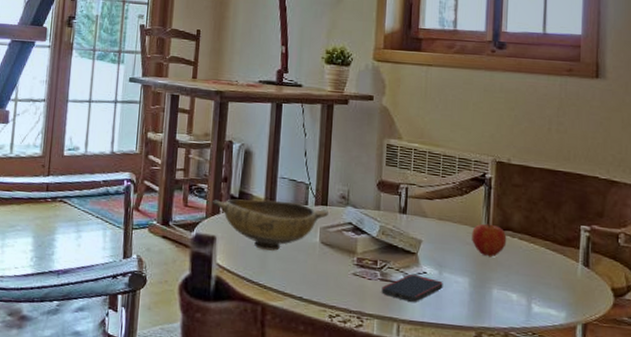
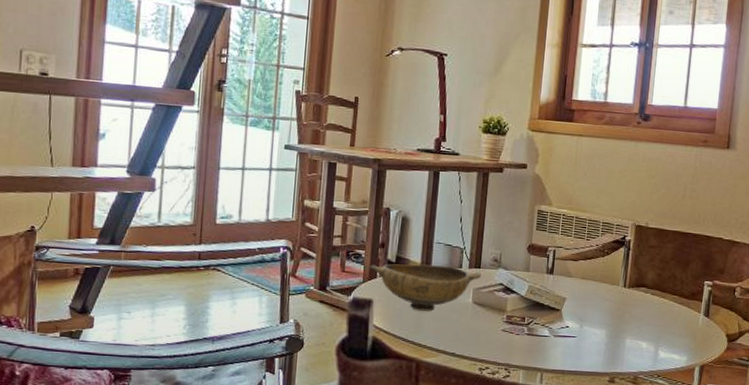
smartphone: present [381,274,443,303] -> none [528,328,583,354]
apple: present [472,222,507,257] -> none [610,280,641,311]

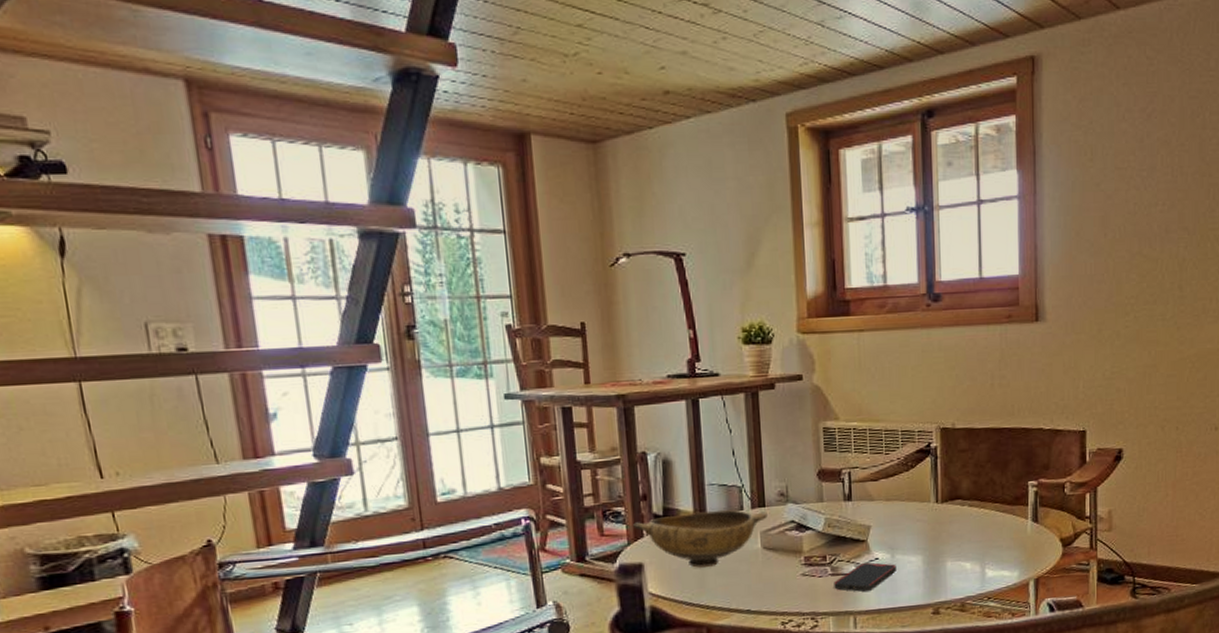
smartphone: none [528,328,583,354] -> present [834,562,897,593]

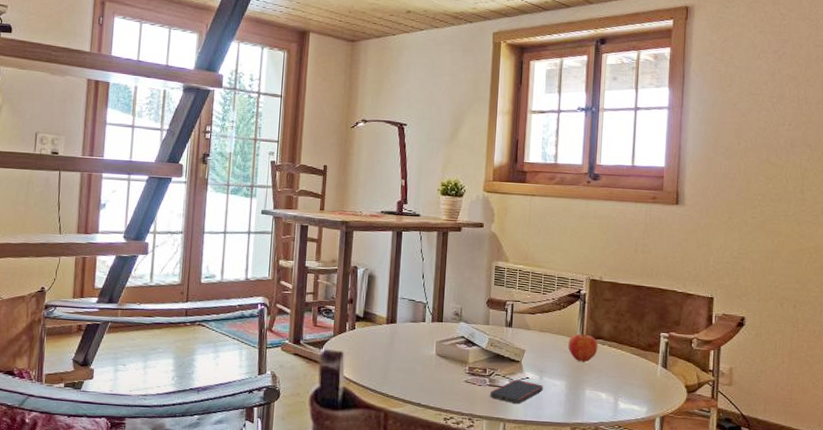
bowl: present [633,510,767,568] -> none [340,318,444,363]
apple: none [921,494,957,531] -> present [568,333,598,363]

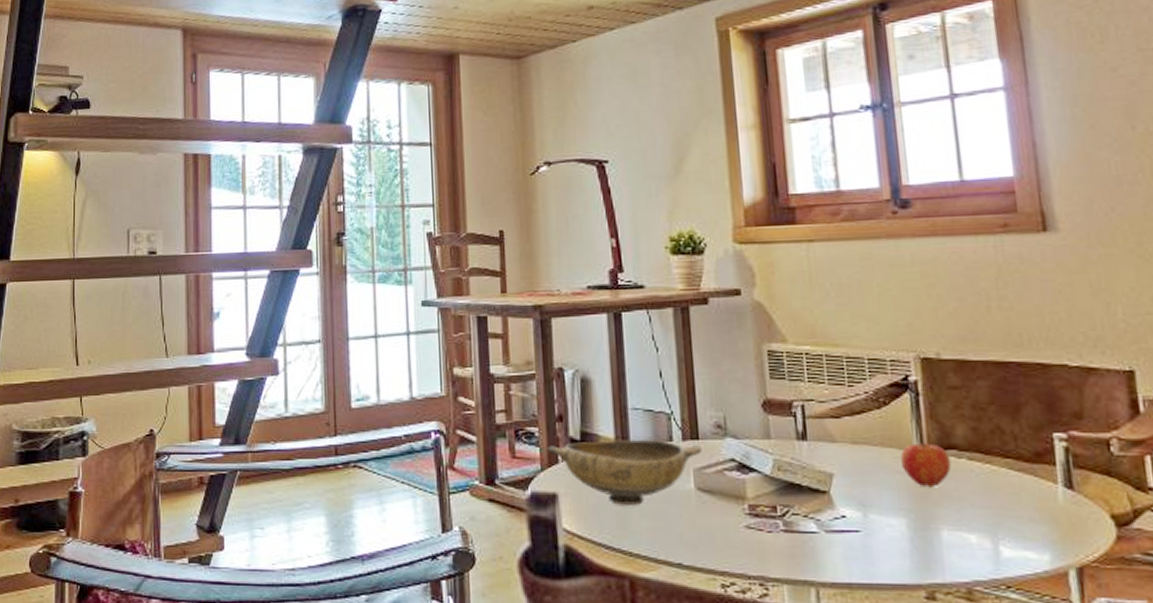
bowl: none [340,318,444,363] -> present [548,439,702,505]
smartphone: present [490,379,543,405] -> none [787,519,872,559]

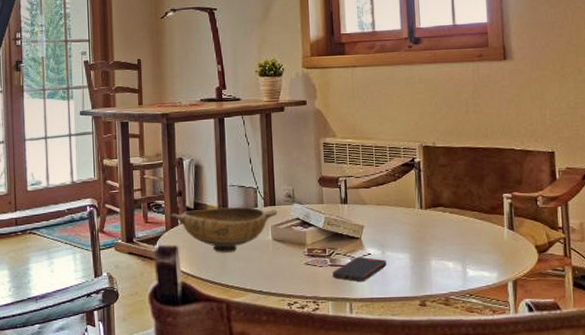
smartphone: none [787,519,872,559] -> present [332,256,387,283]
apple: present [901,441,952,488] -> none [408,202,439,233]

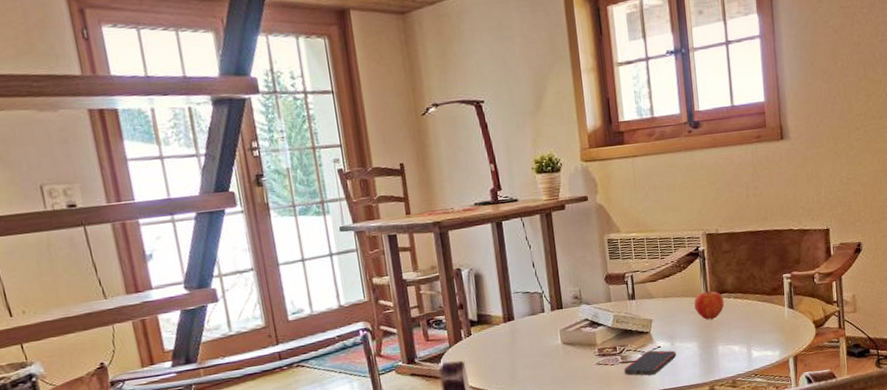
bowl: present [171,207,277,253] -> none [453,312,565,363]
apple: none [408,202,439,233] -> present [694,290,725,321]

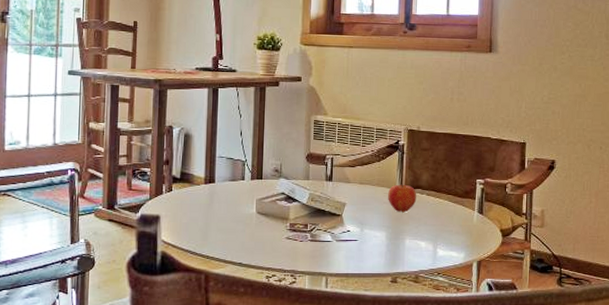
smartphone: present [624,350,676,376] -> none [312,233,364,258]

